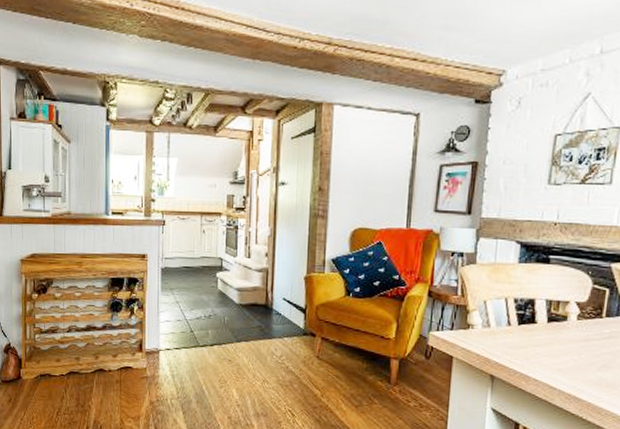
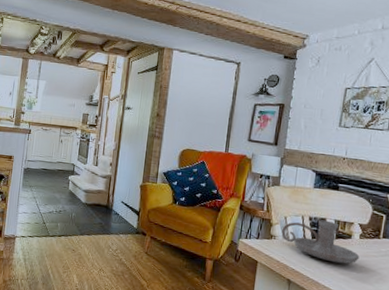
candle holder: none [480,301,578,352] -> present [281,219,360,264]

